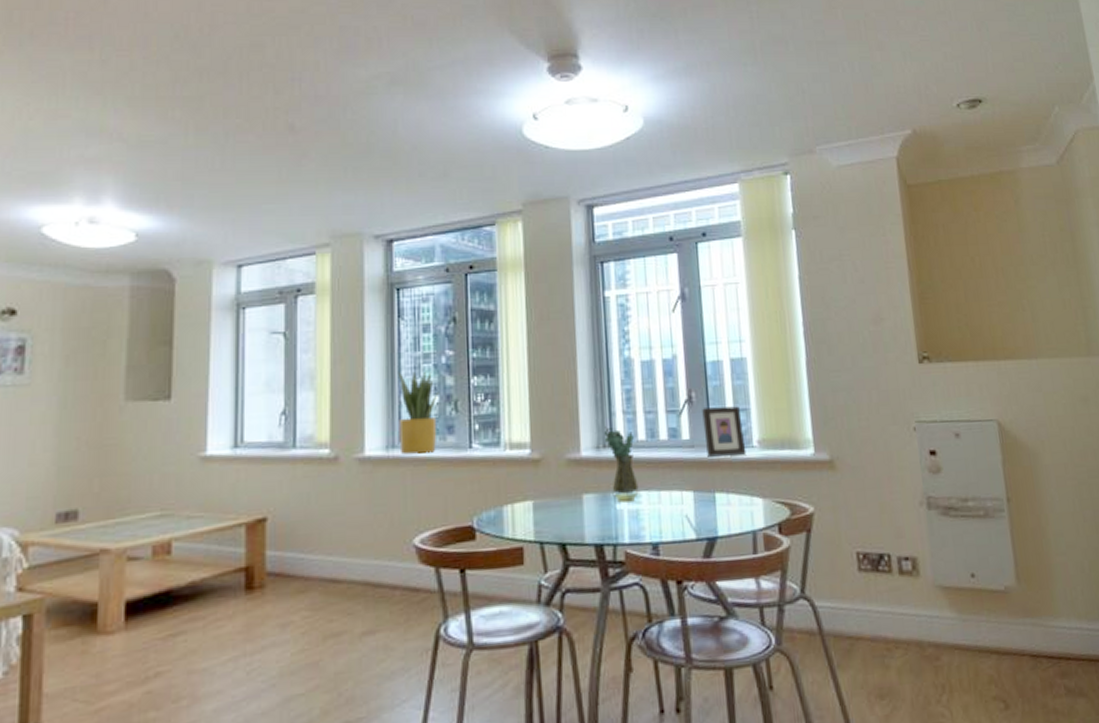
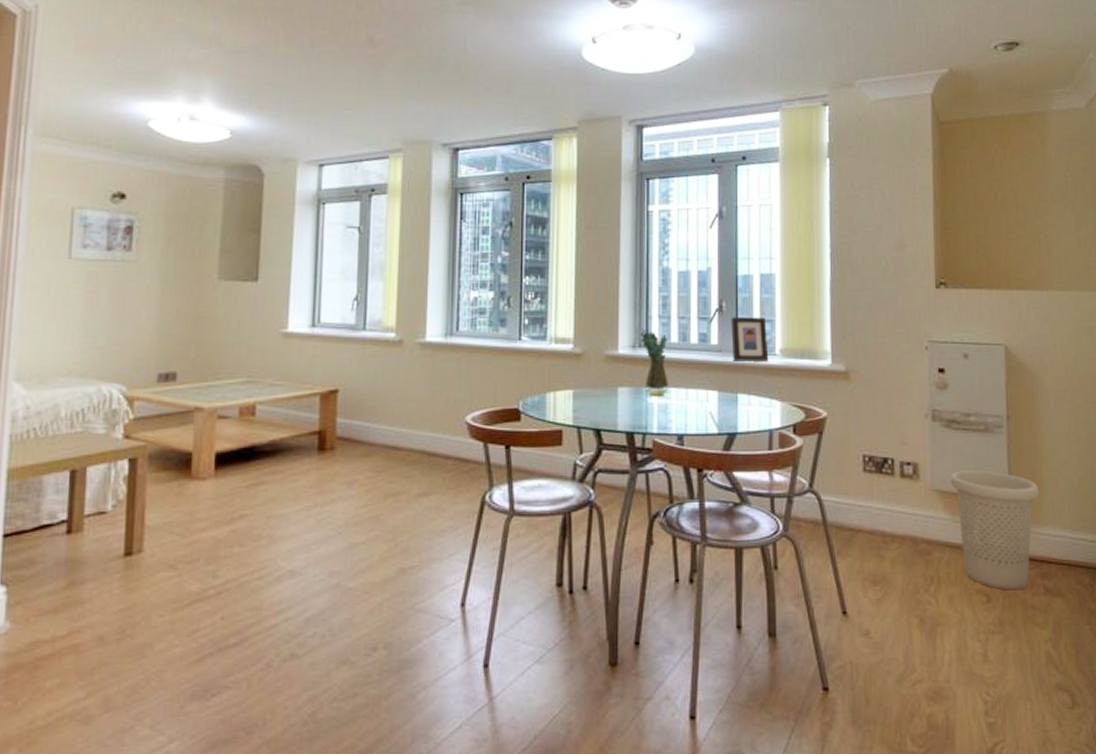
planter: present [397,371,439,455] -> none [457,268,494,342]
trash bin: none [952,560,1050,694] -> present [950,470,1040,591]

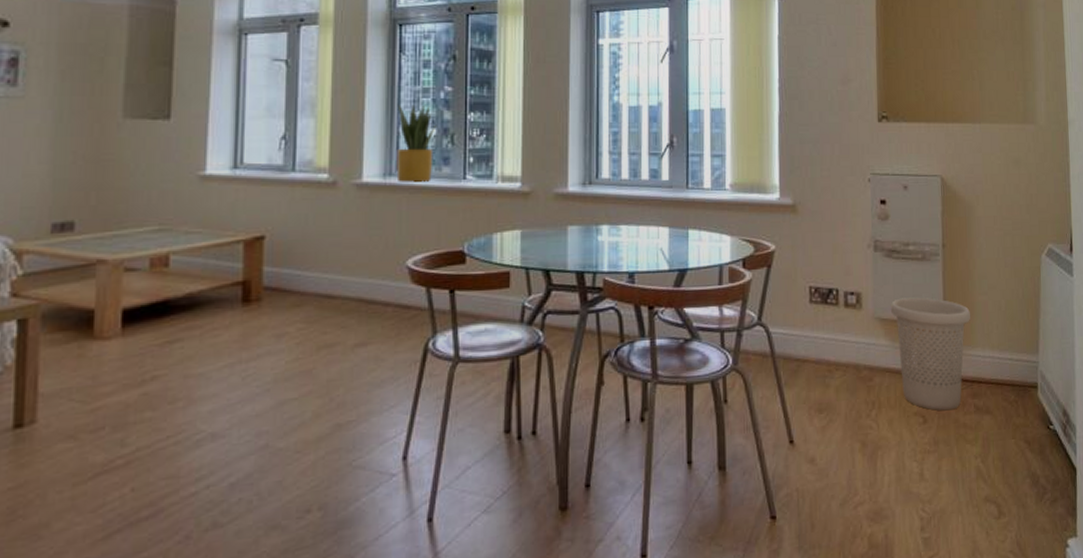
planter: none [457,268,494,342] -> present [396,104,437,182]
vase: present [640,329,669,397] -> none [590,165,619,235]
picture frame: present [731,317,769,361] -> none [682,152,719,197]

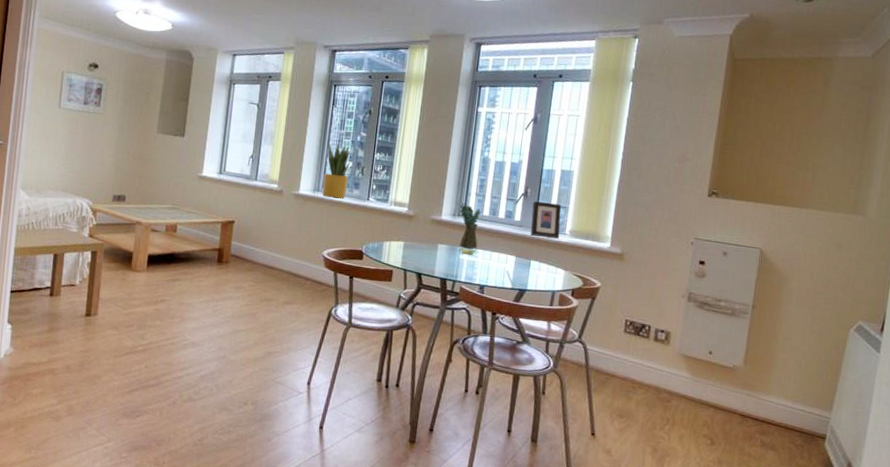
vase: none [590,165,619,235] -> present [459,202,481,255]
picture frame: none [682,152,719,197] -> present [530,201,561,238]
trash bin: present [890,297,971,411] -> none [695,342,771,440]

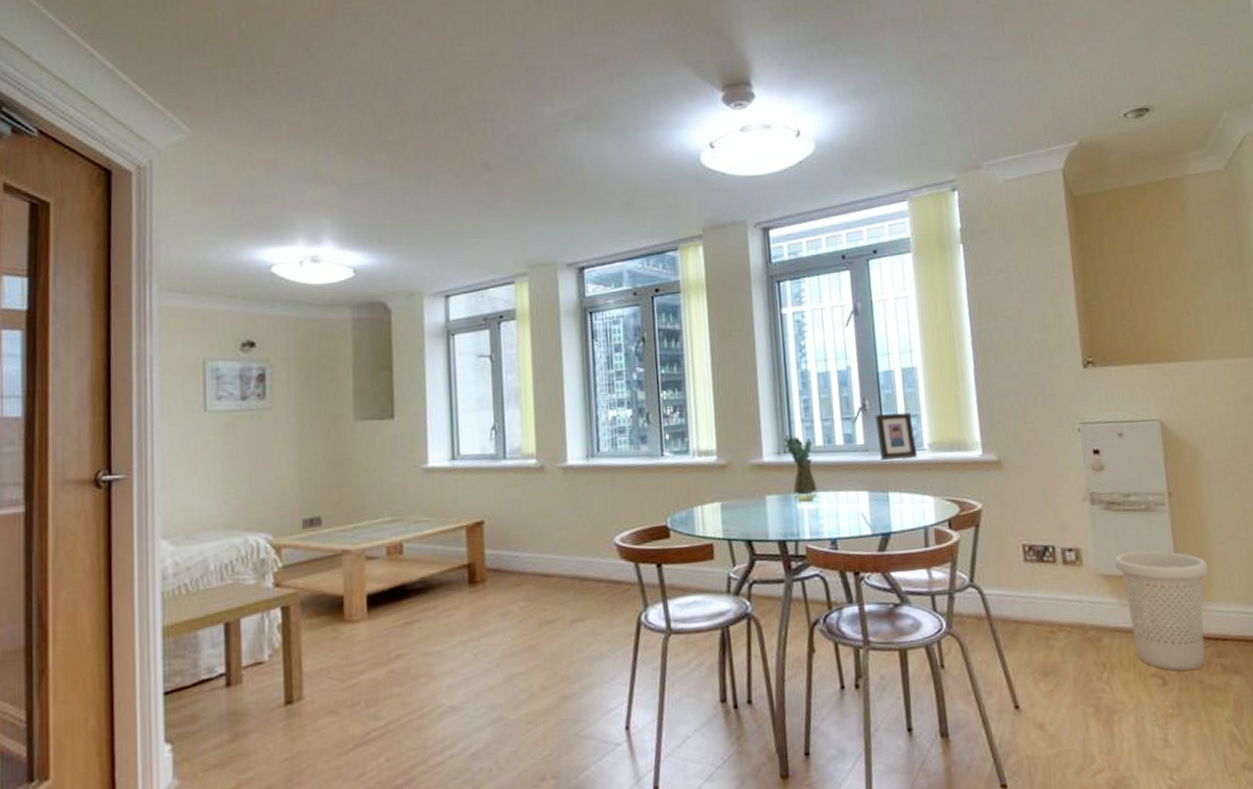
planter: present [322,142,353,199] -> none [594,387,632,463]
trash bin: none [695,342,771,440] -> present [1114,550,1209,672]

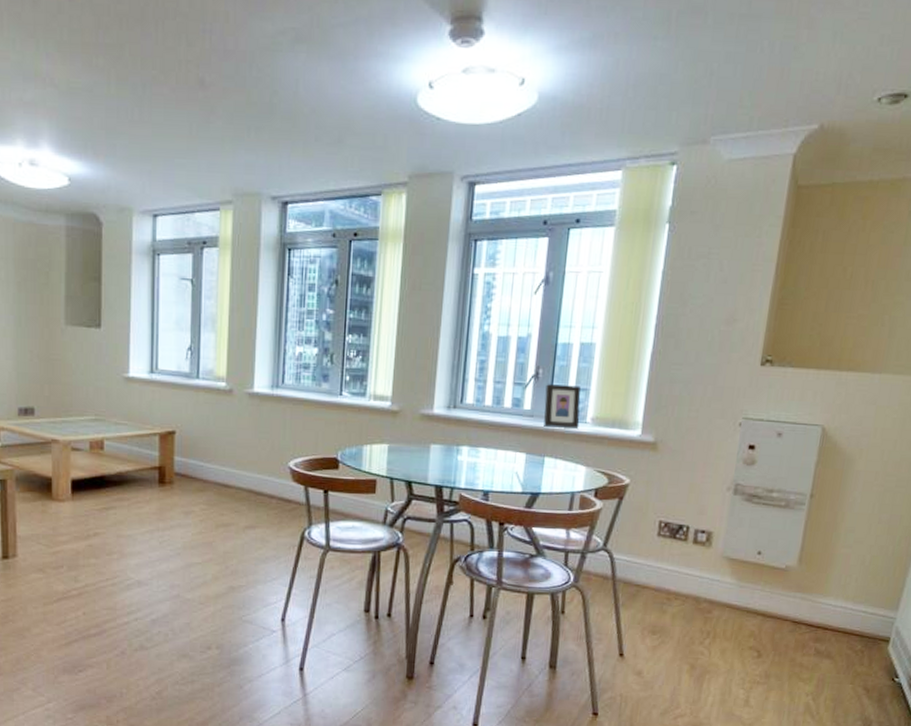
vase: present [784,434,818,503] -> none [455,391,481,456]
trash bin: present [1114,550,1209,672] -> none [740,541,829,650]

